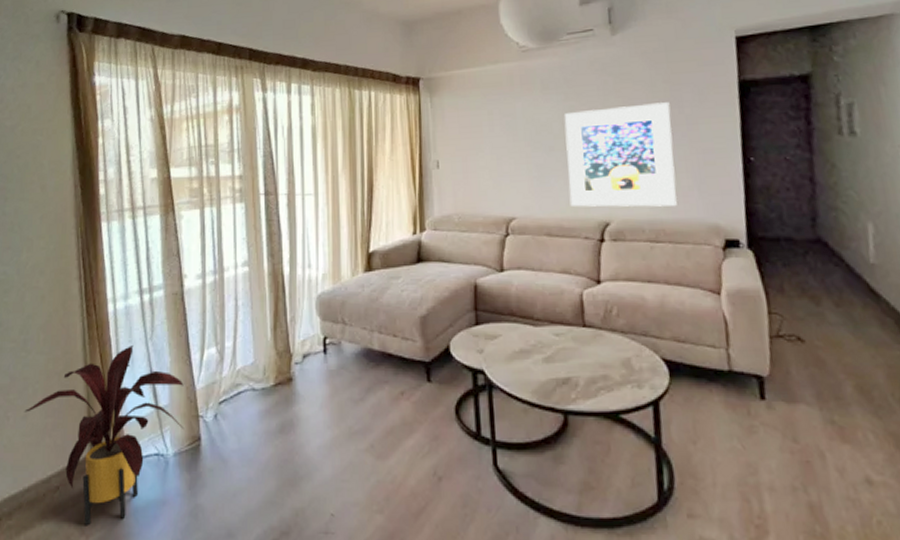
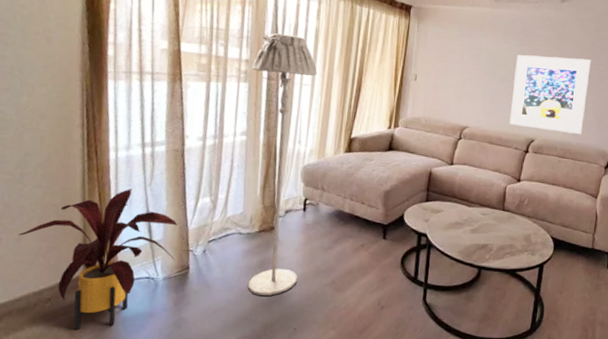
floor lamp: none [247,138,327,470] -> present [248,33,317,296]

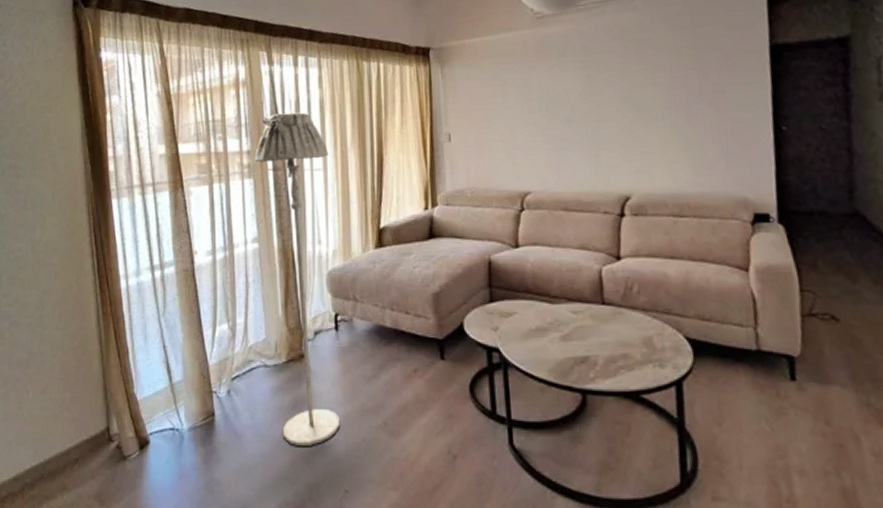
house plant: present [18,189,178,331] -> none [42,322,198,498]
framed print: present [509,55,591,134] -> none [581,69,702,181]

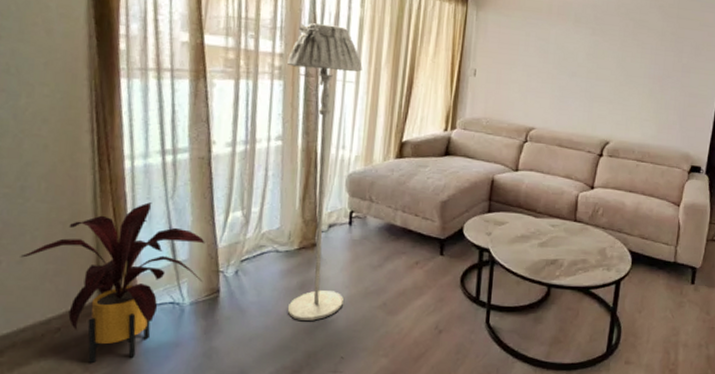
house plant: none [42,322,198,498] -> present [20,202,205,364]

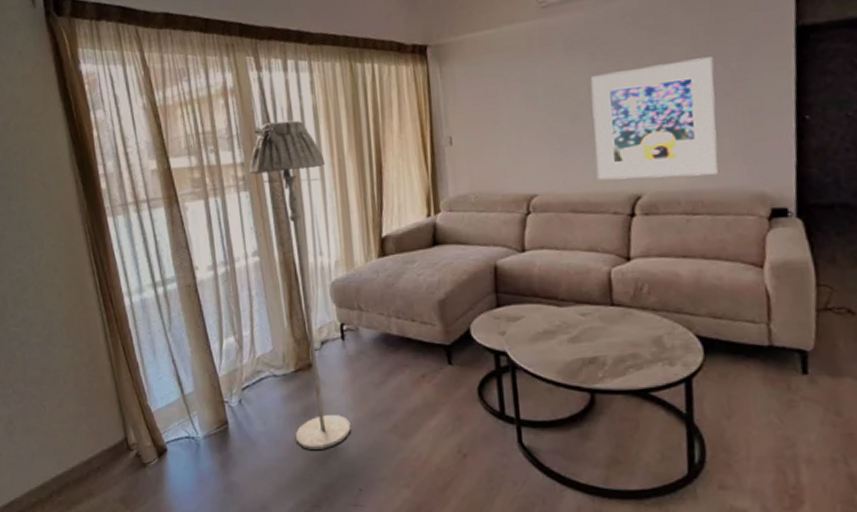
house plant: present [20,202,205,364] -> none [58,337,211,502]
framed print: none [581,46,673,135] -> present [590,57,718,180]

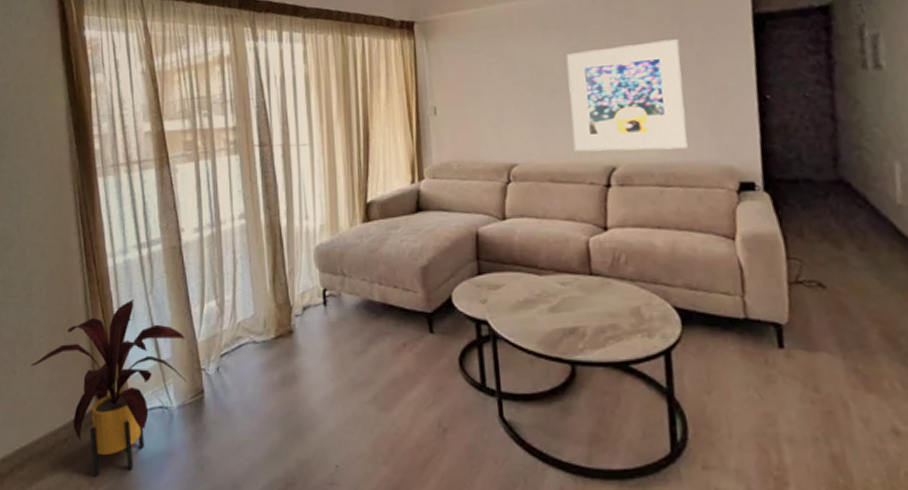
house plant: none [58,337,211,502] -> present [30,300,187,477]
floor lamp: present [249,120,351,449] -> none [241,87,330,422]

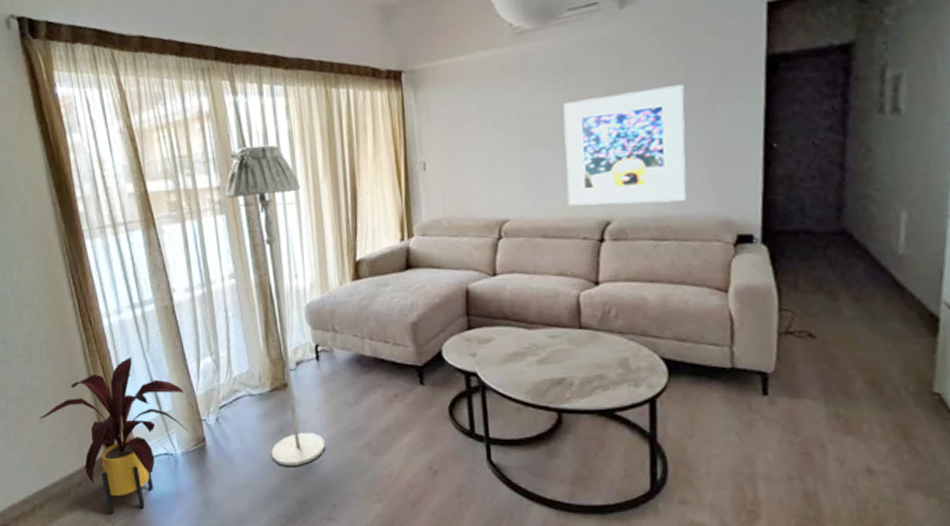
floor lamp: none [241,87,330,422] -> present [225,144,325,466]

